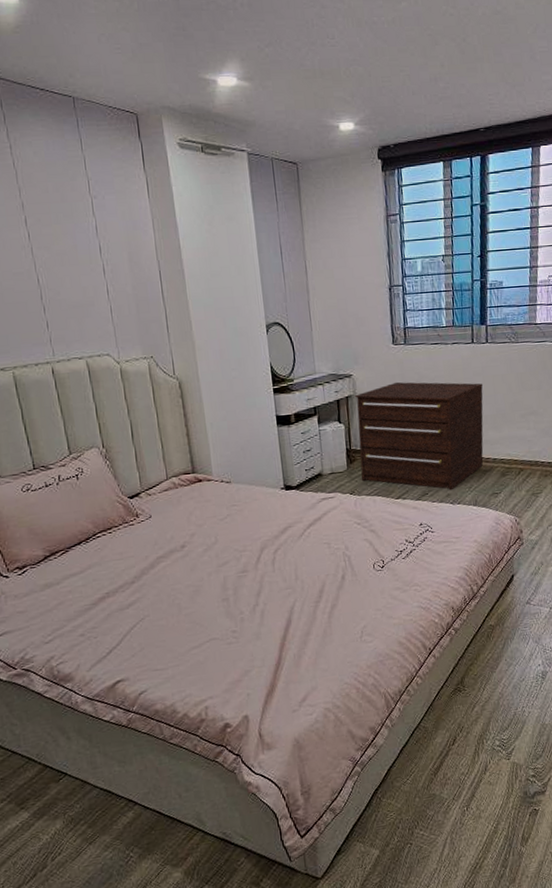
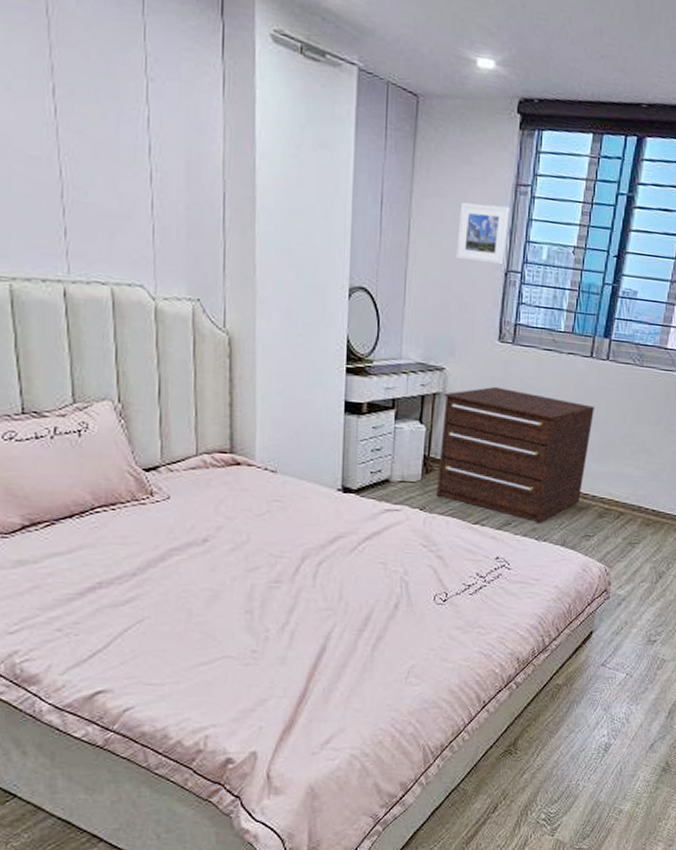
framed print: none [344,234,387,285] -> present [456,202,510,265]

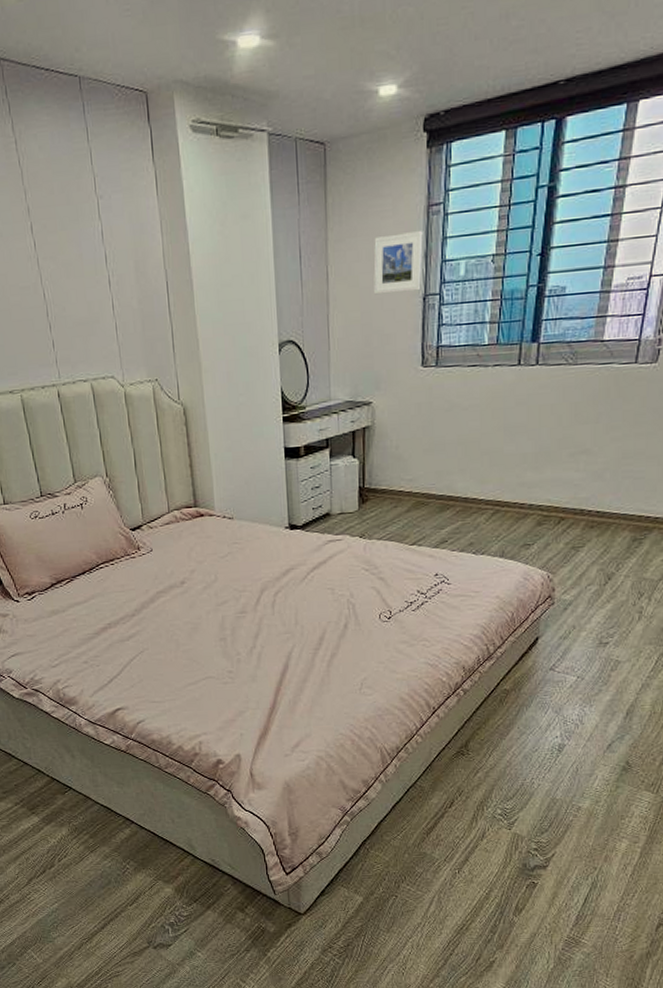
dresser: present [435,386,595,525] -> none [372,411,527,539]

